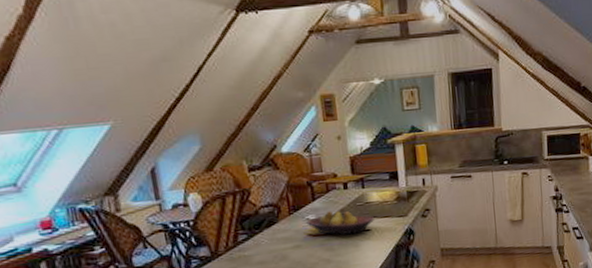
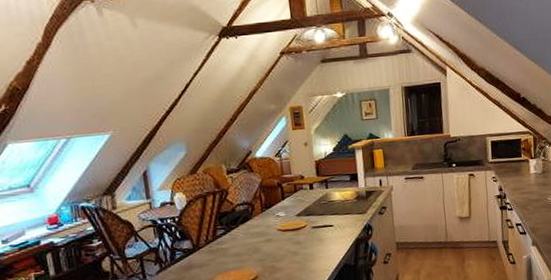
fruit bowl: present [306,211,375,235] -> none [276,208,338,230]

